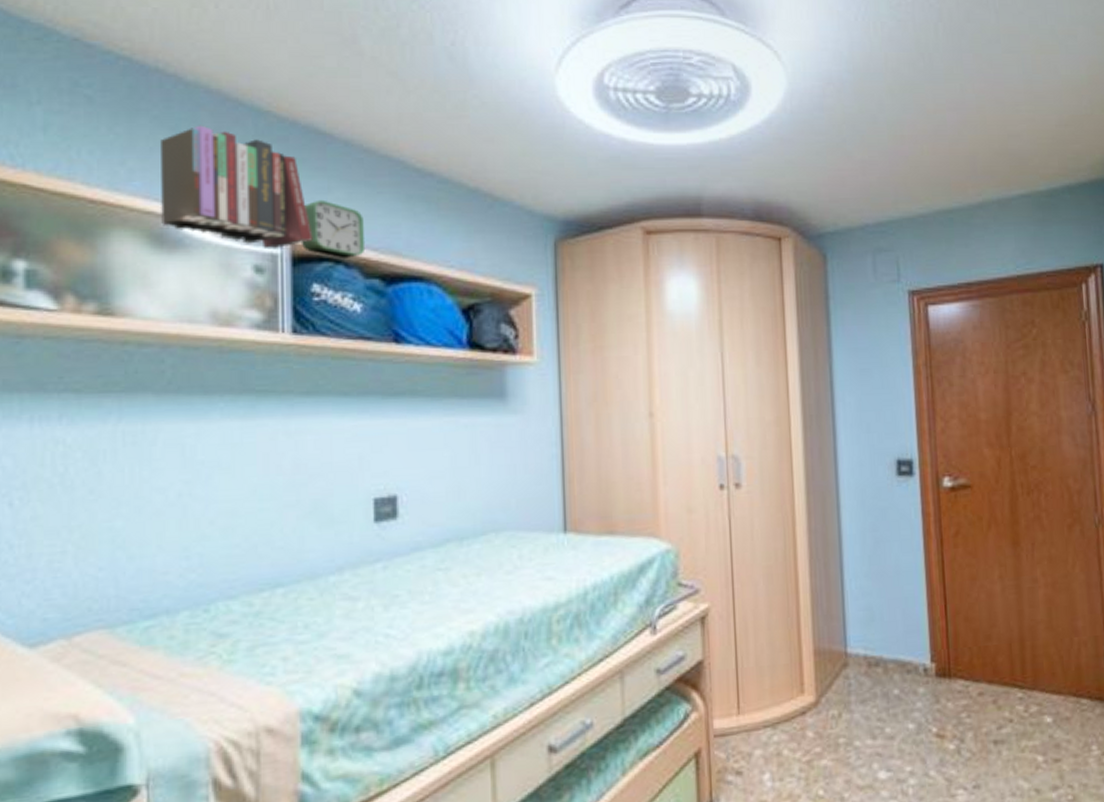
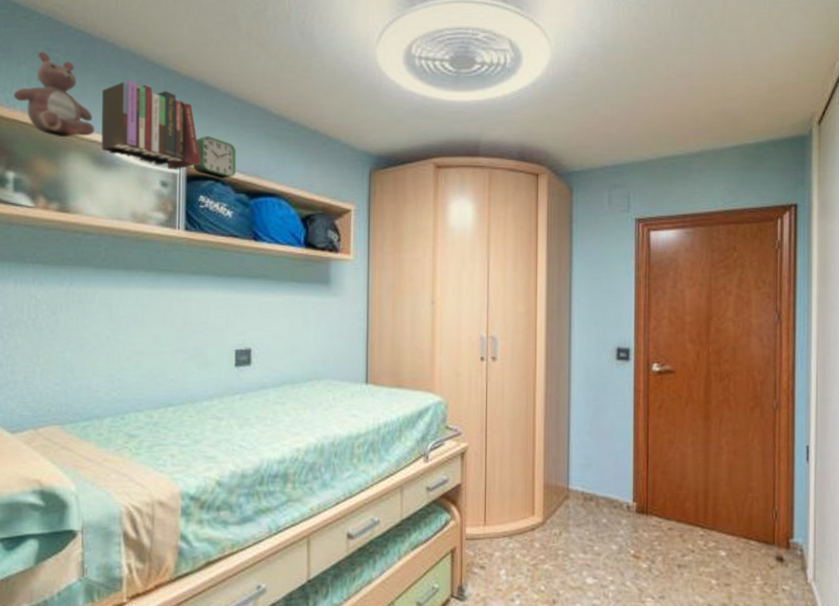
stuffed animal: none [22,86,151,208] -> present [13,51,95,137]

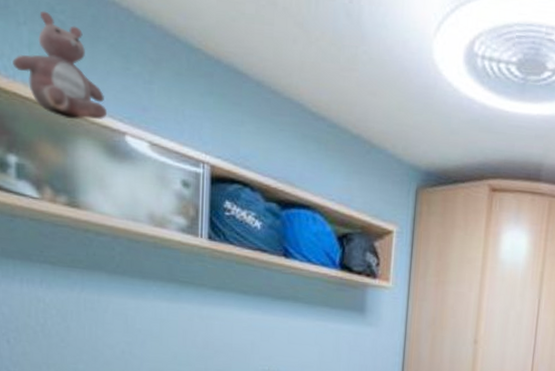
books: present [100,80,201,170] -> none [114,55,228,169]
alarm clock: present [193,135,237,179] -> none [218,130,268,184]

